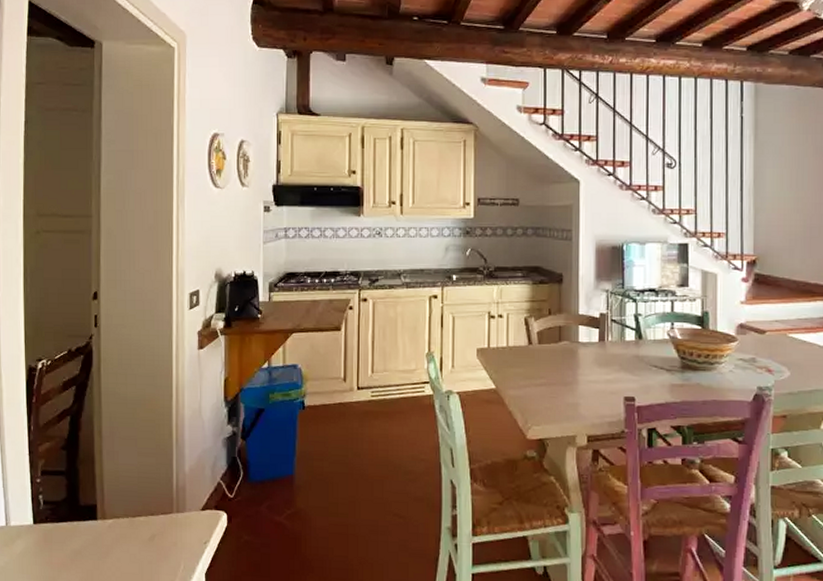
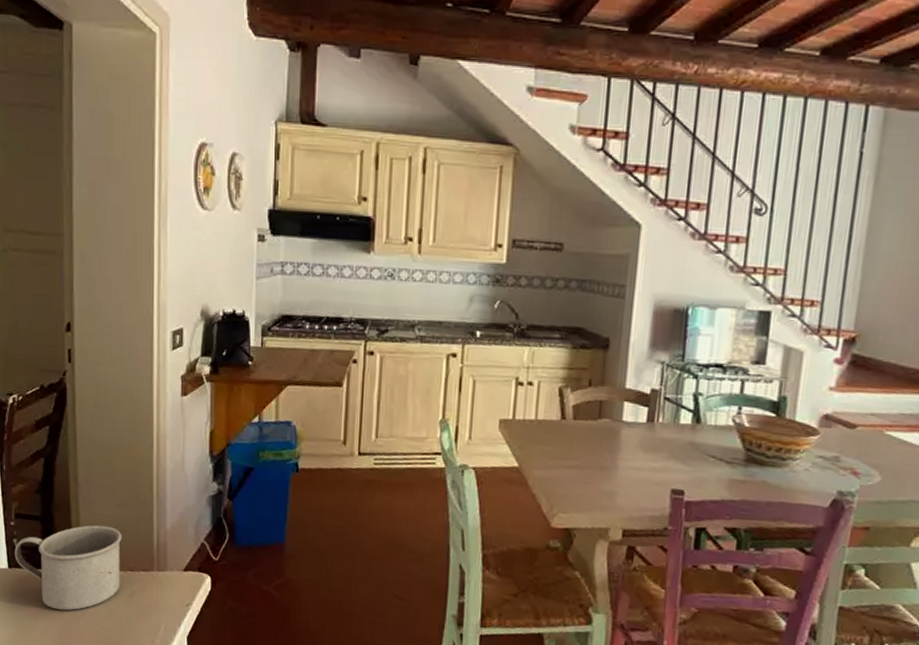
mug: none [40,474,143,560] -> present [14,525,122,611]

